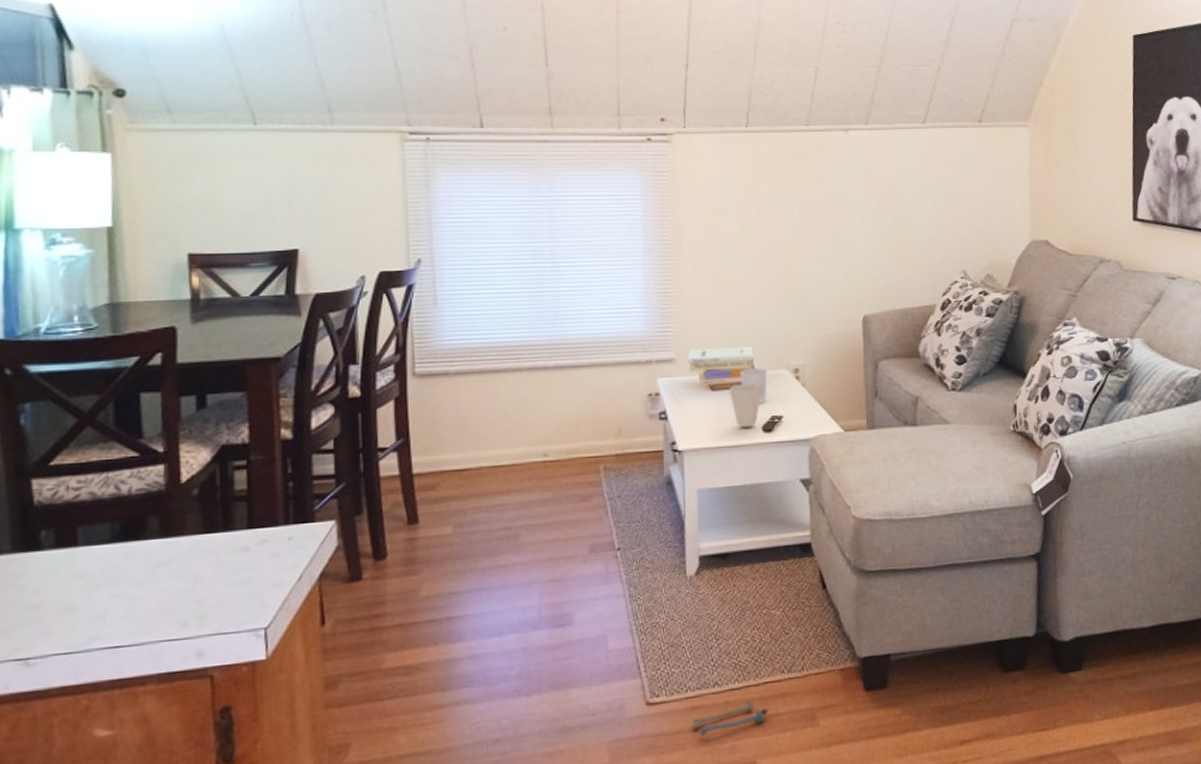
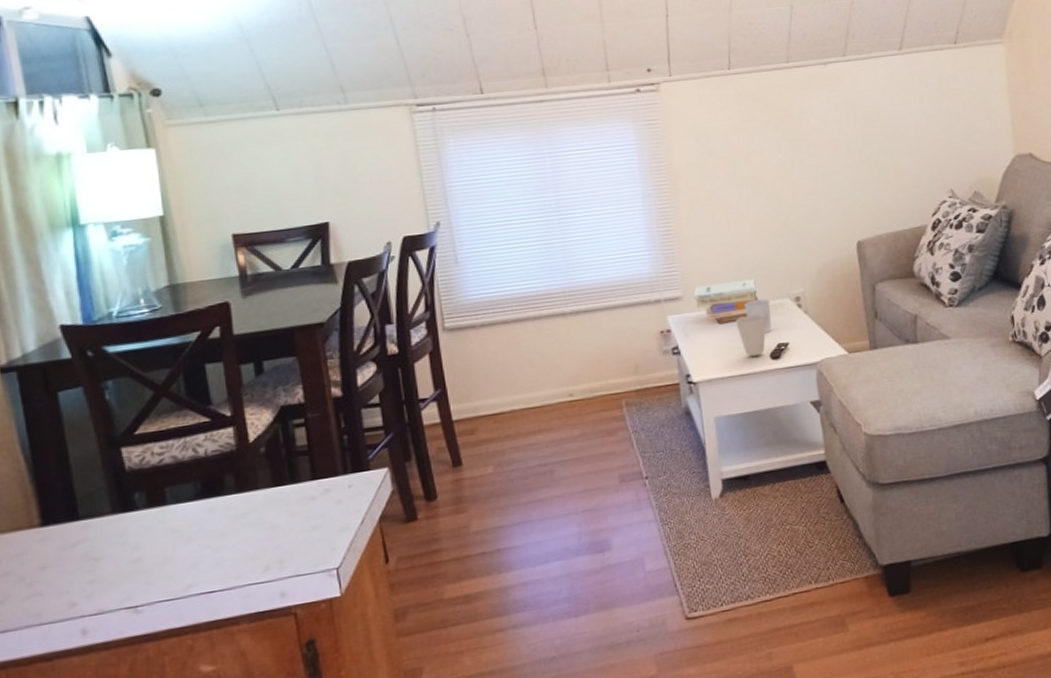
dog toy: present [692,699,770,736] -> none [729,609,801,645]

